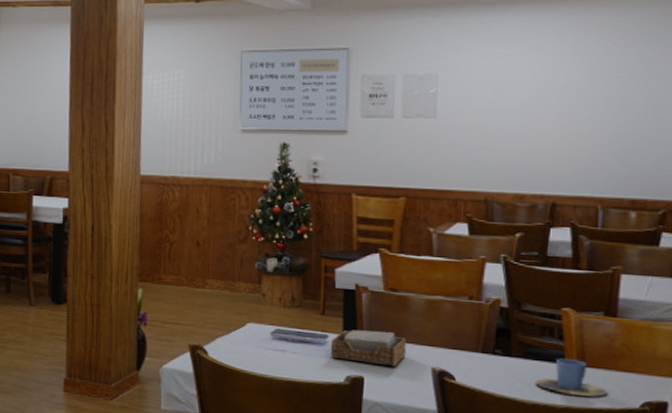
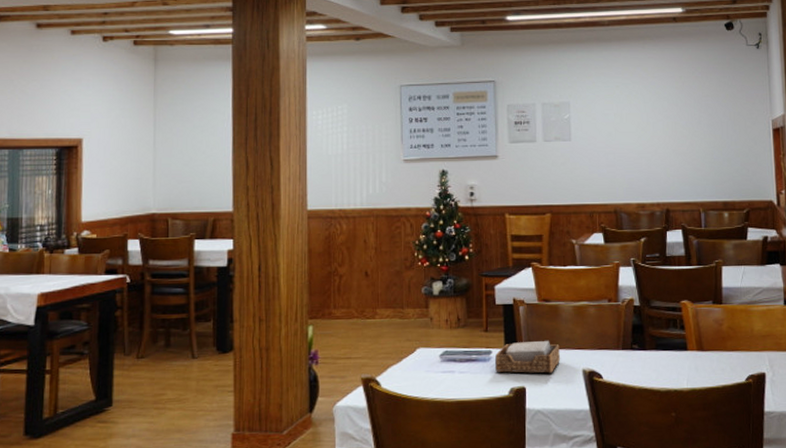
cup: present [536,357,608,397] -> none [667,345,722,379]

